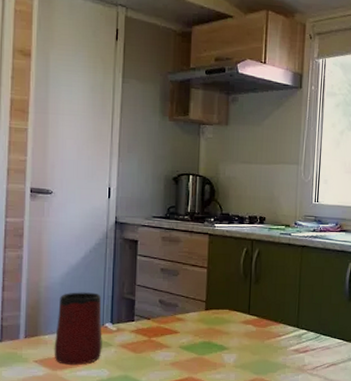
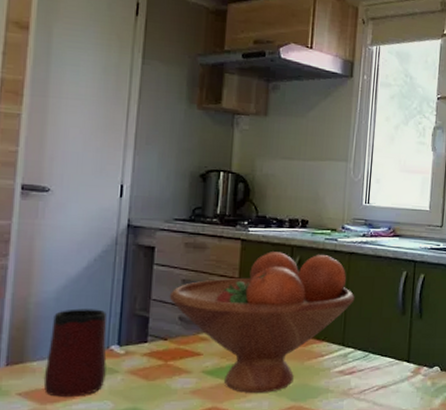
fruit bowl: none [150,245,307,366] -> present [169,252,355,393]

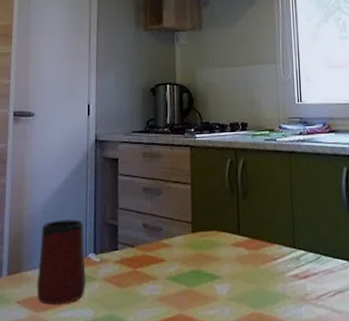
fruit bowl: present [169,252,355,393] -> none [133,156,300,299]

